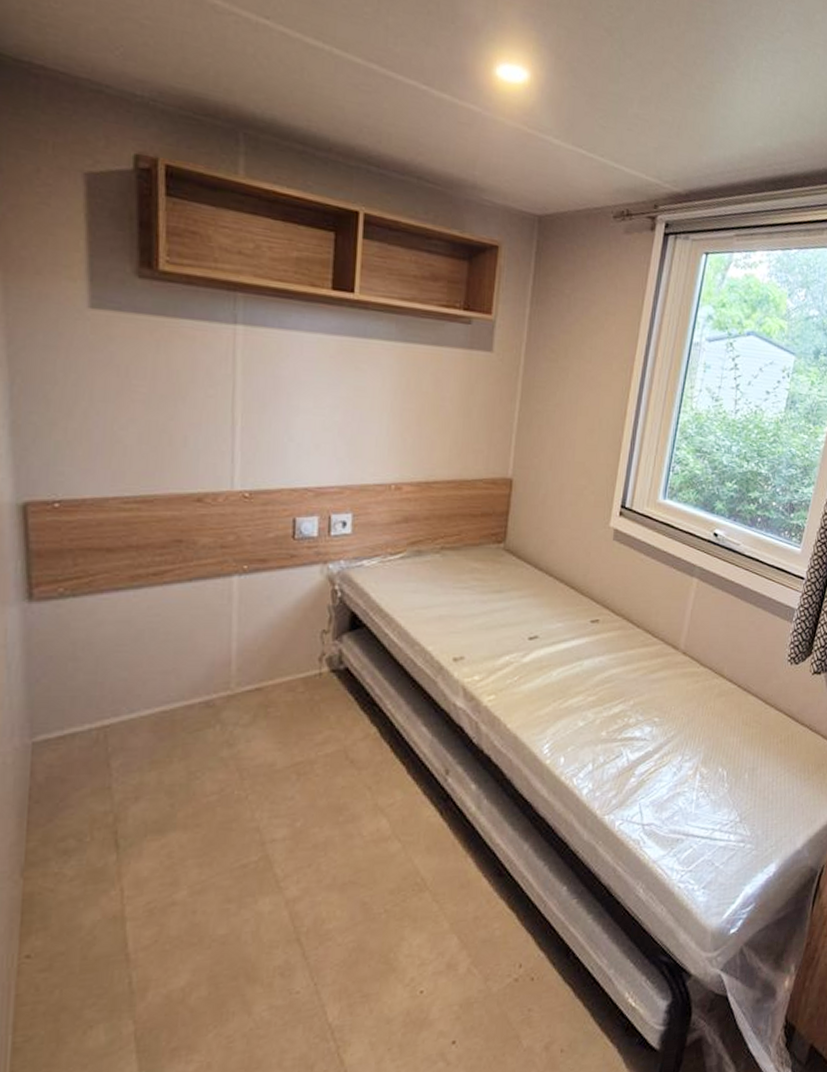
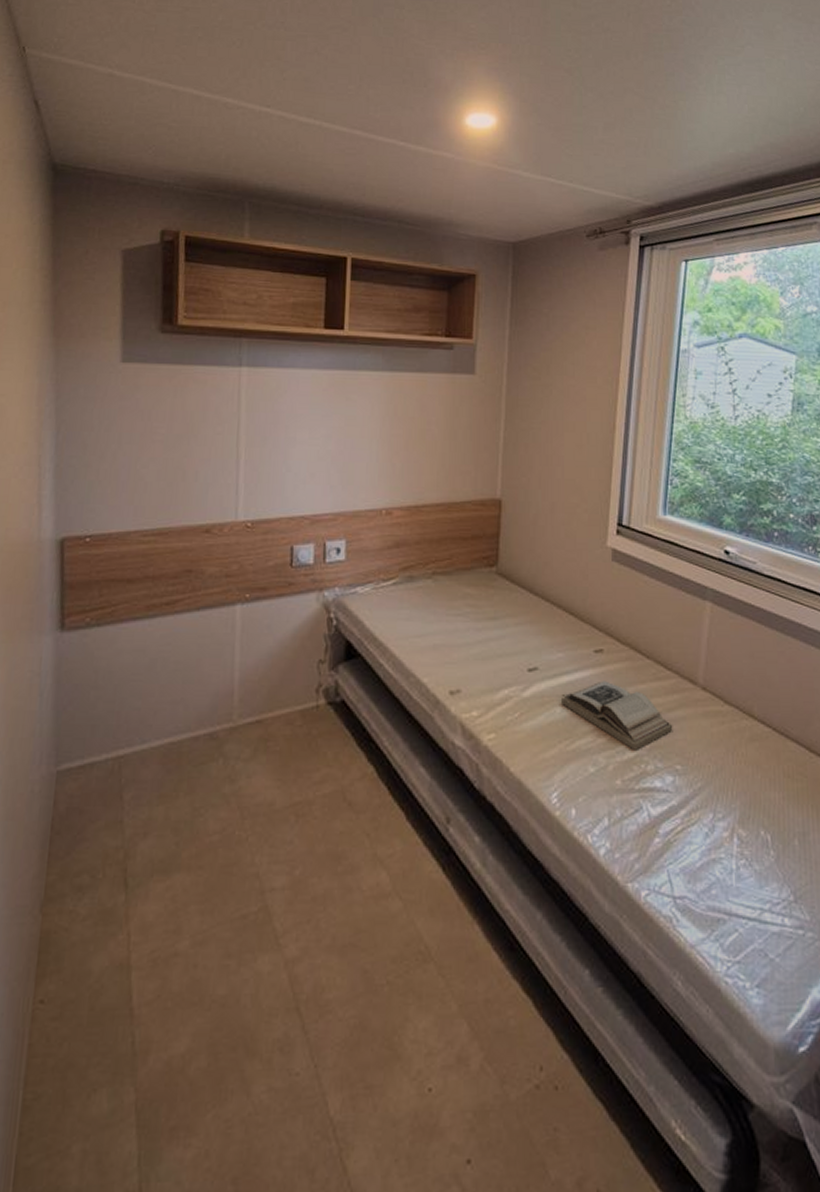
book: none [558,647,655,707] -> present [562,681,673,750]

